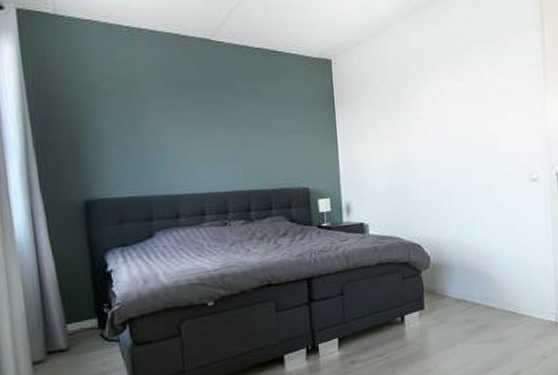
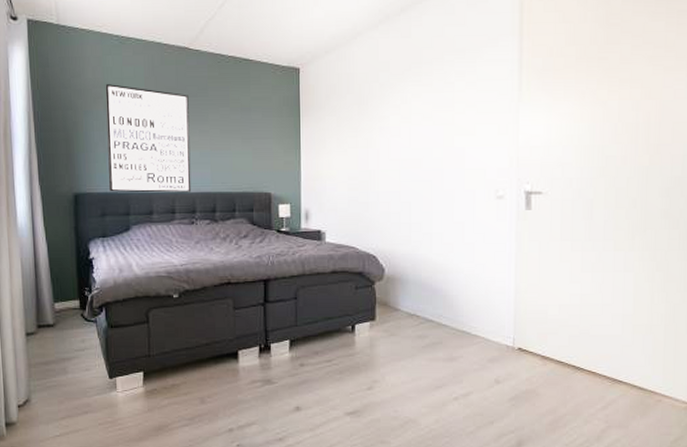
wall art: none [116,79,222,197] -> present [105,84,192,193]

